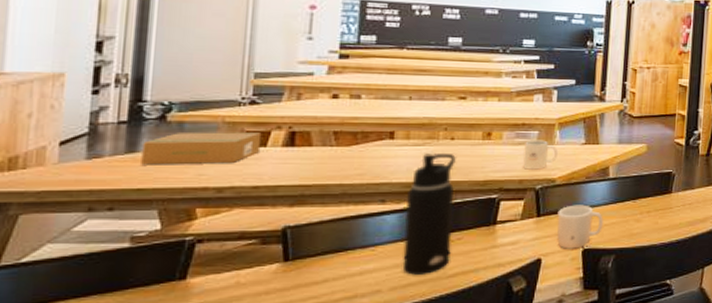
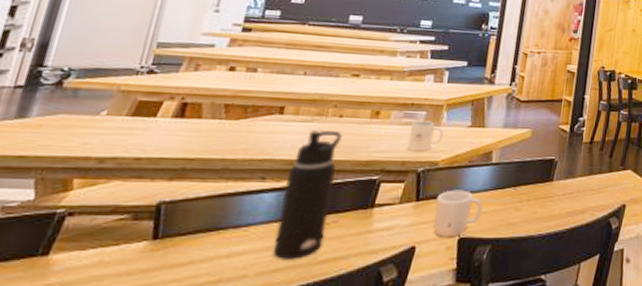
box: present [141,132,262,165] -> none [28,99,154,133]

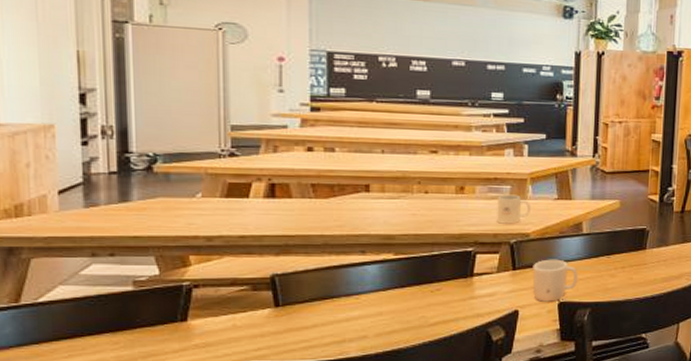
water bottle: present [272,130,342,259] -> none [385,207,432,322]

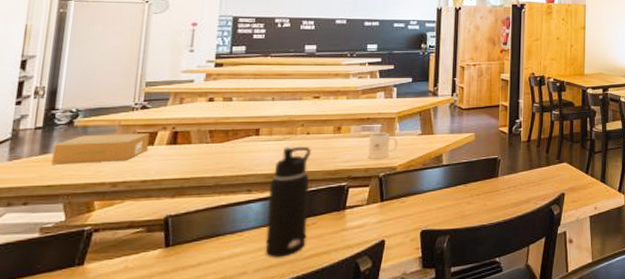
box: none [134,183,244,214] -> present [51,133,150,165]
water bottle: none [385,207,432,322] -> present [265,147,311,257]
mug: present [532,259,578,302] -> none [397,189,439,231]

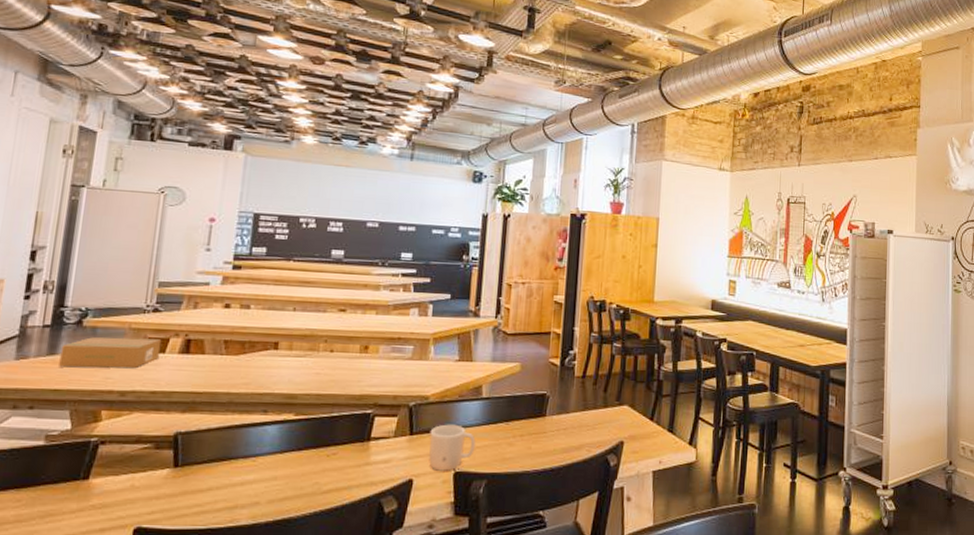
water bottle: present [265,147,311,257] -> none [280,365,334,489]
mug: present [367,132,398,159] -> none [397,354,432,386]
mug: none [397,189,439,231] -> present [428,424,476,471]

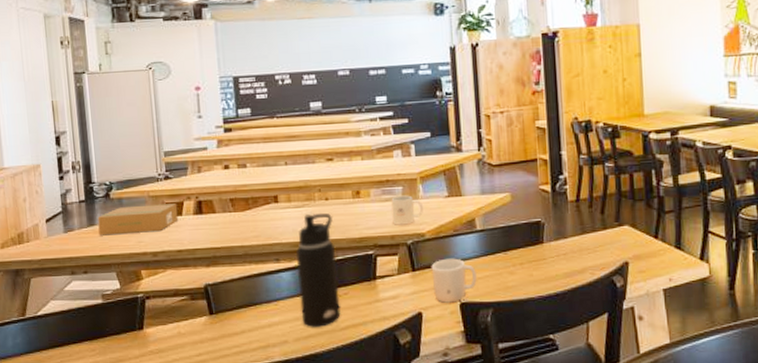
water bottle: none [280,365,334,489] -> present [295,213,341,327]
mug: none [397,354,432,386] -> present [390,195,423,225]

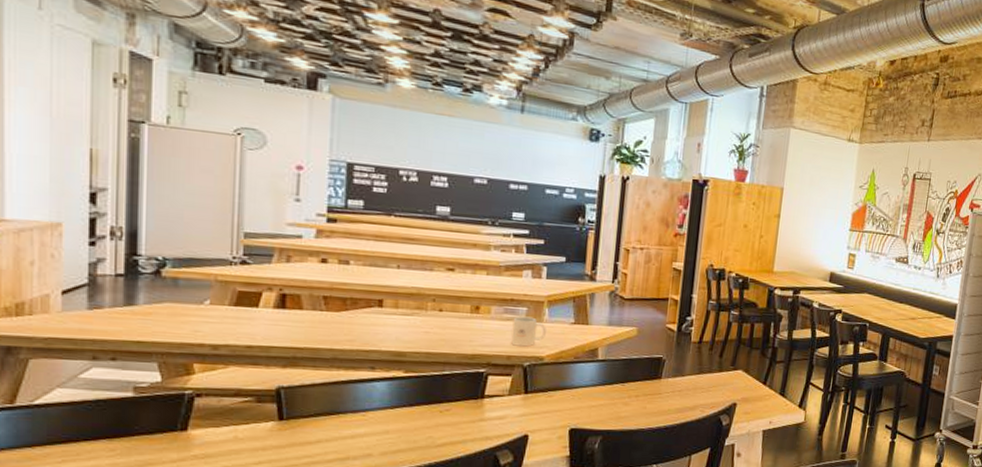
box: present [97,203,178,236] -> none [139,288,254,322]
water bottle: present [295,213,341,327] -> none [392,324,444,442]
mug: present [431,258,477,303] -> none [543,384,591,428]

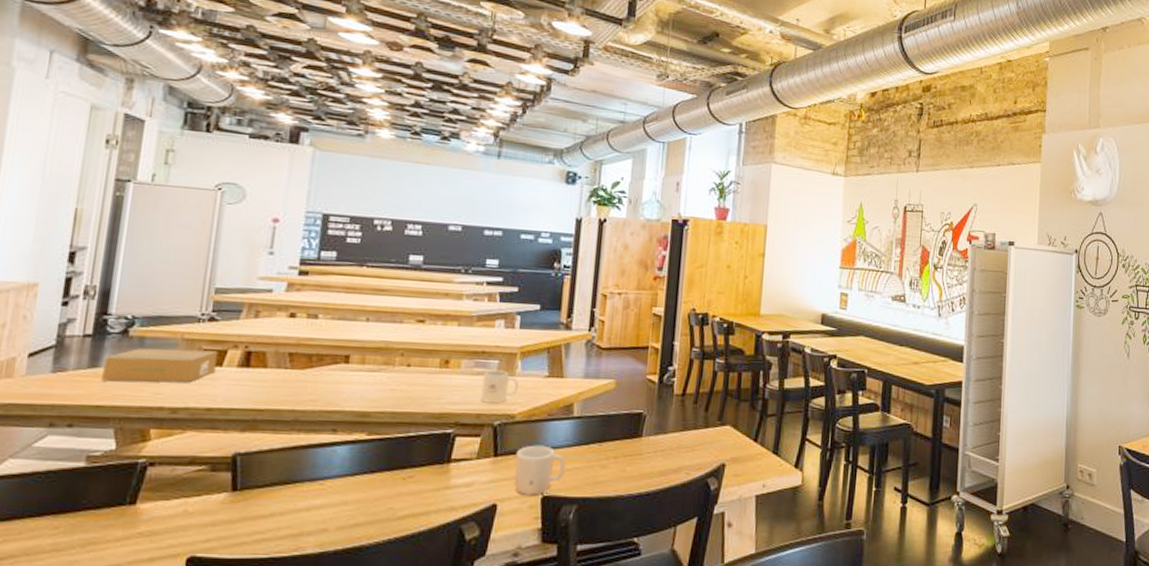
box: none [139,288,254,322] -> present [101,348,219,383]
mug: none [543,384,591,428] -> present [513,445,566,495]

